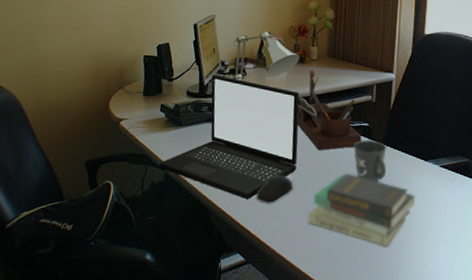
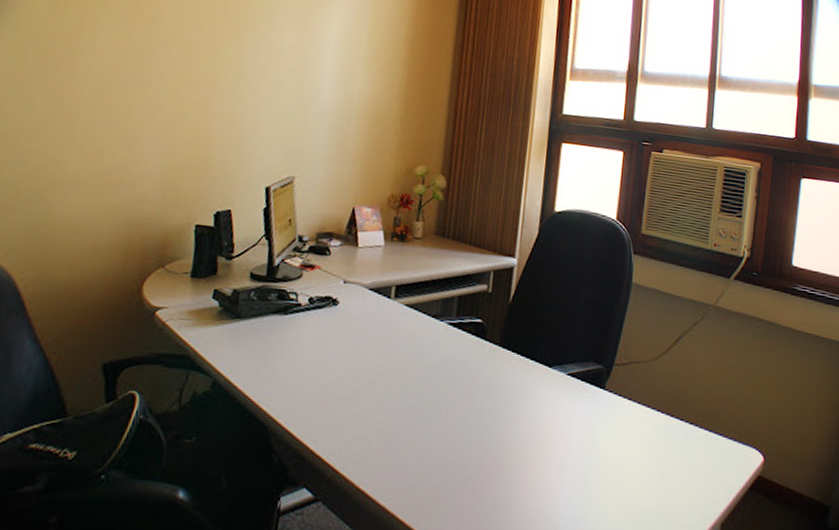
laptop: present [159,75,300,199] -> none [205,253,398,415]
desk lamp: present [232,31,300,80] -> none [312,200,401,261]
computer mouse: present [256,175,294,203] -> none [333,385,384,420]
desk organizer: present [297,69,362,150] -> none [392,249,473,353]
books: present [308,173,415,247] -> none [399,382,535,477]
mug: present [353,140,386,182] -> none [461,340,503,393]

